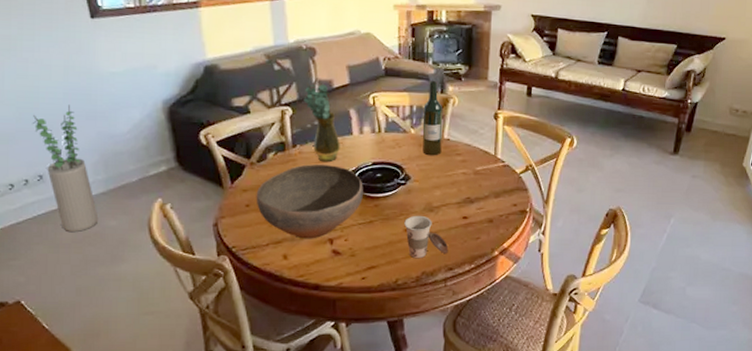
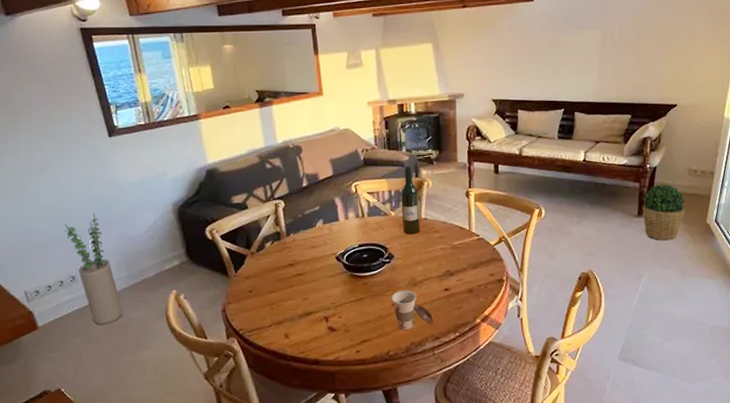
bowl: present [256,164,363,239] -> none [257,249,352,318]
vase: present [303,82,340,163] -> none [294,176,329,248]
potted plant: none [679,121,723,182] -> present [642,184,685,241]

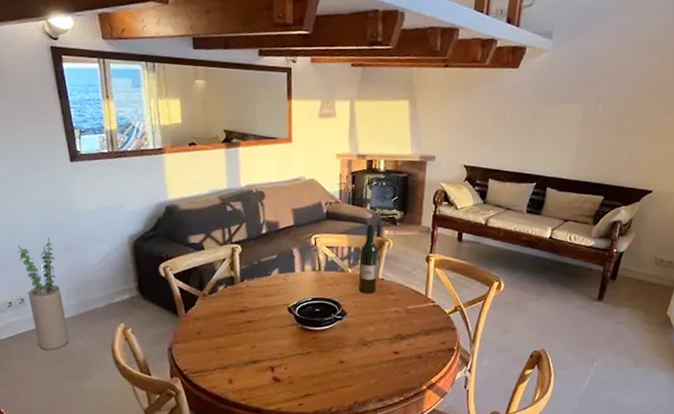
cup: present [391,290,434,331] -> none [339,348,380,389]
potted plant: present [642,184,685,241] -> none [603,270,648,328]

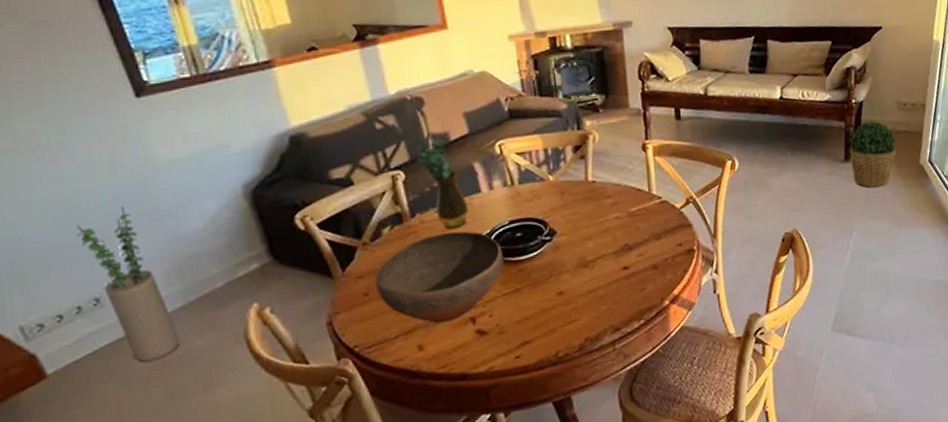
bowl: none [206,297,303,366] -> present [374,231,504,323]
vase: none [252,223,284,297] -> present [416,136,469,230]
wine bottle: present [358,225,379,294] -> none [559,117,588,204]
potted plant: none [603,270,648,328] -> present [849,121,896,189]

